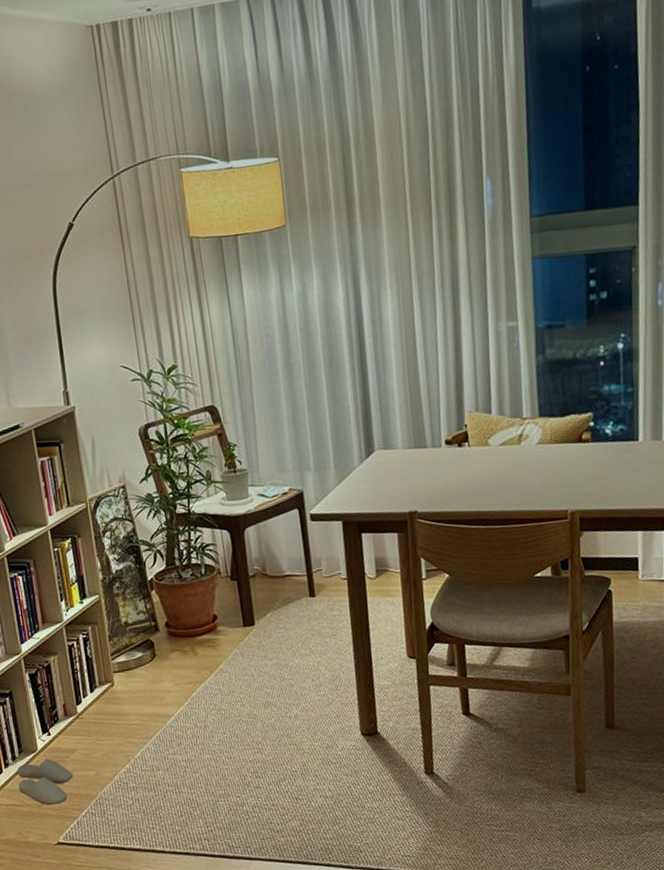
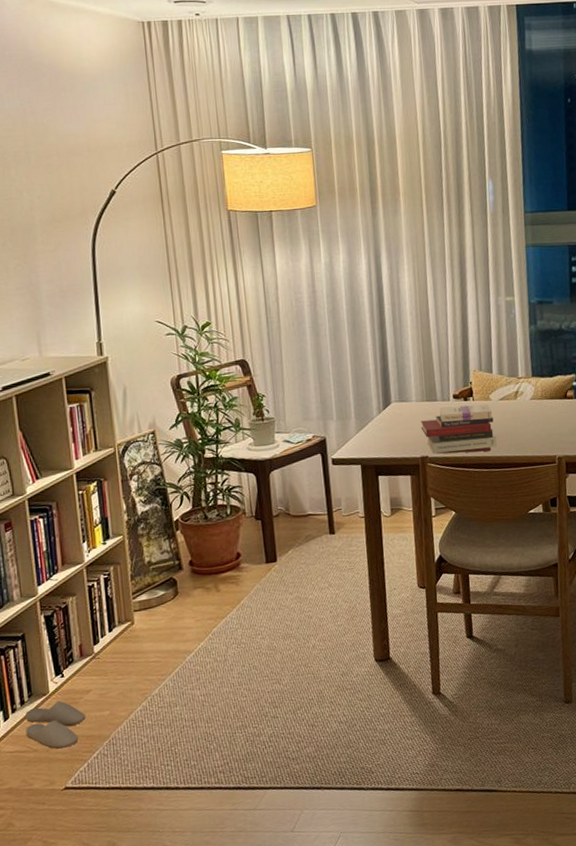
books: none [408,450,497,509] -> present [421,404,497,454]

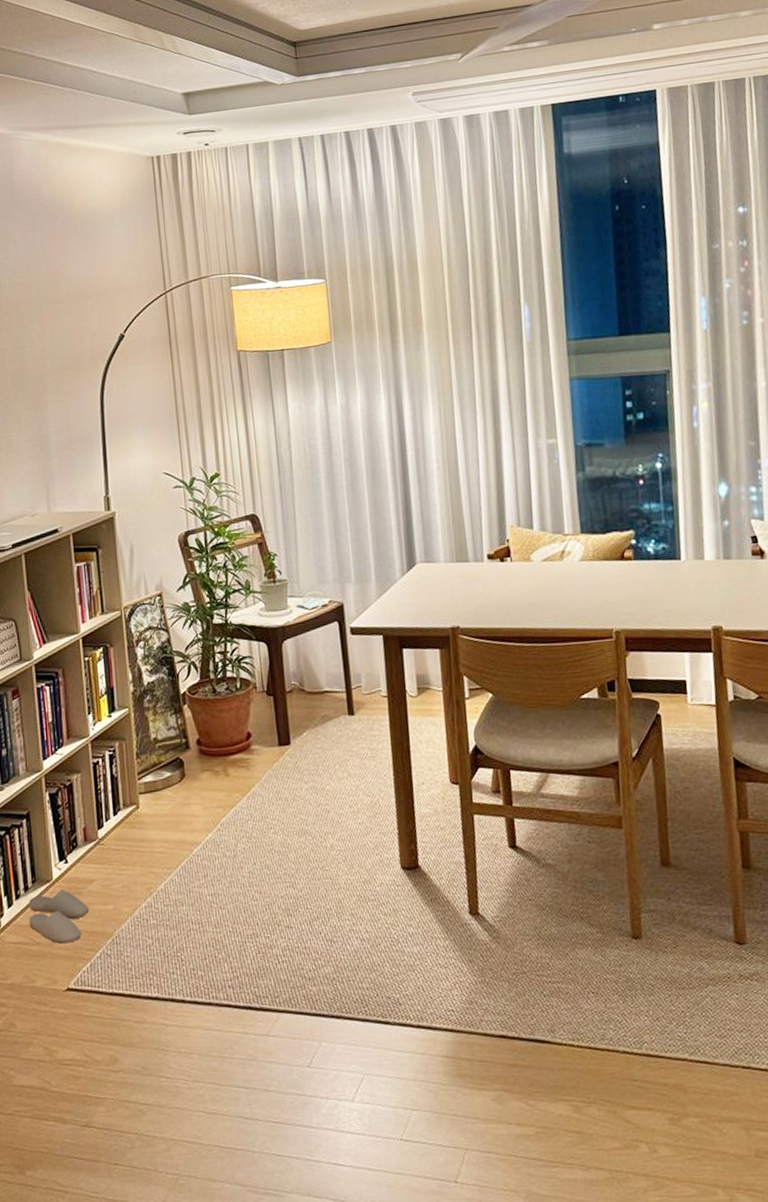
books: present [421,404,497,454] -> none [450,565,541,625]

